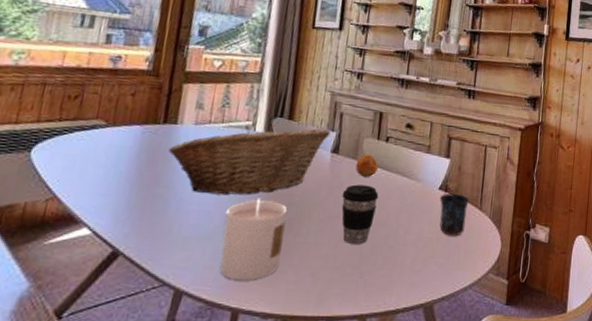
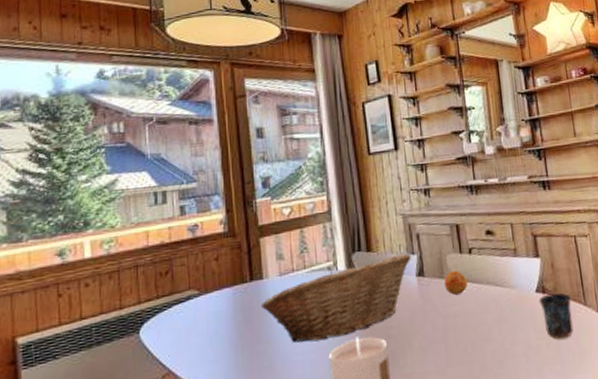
coffee cup: present [341,184,379,244] -> none [437,302,476,367]

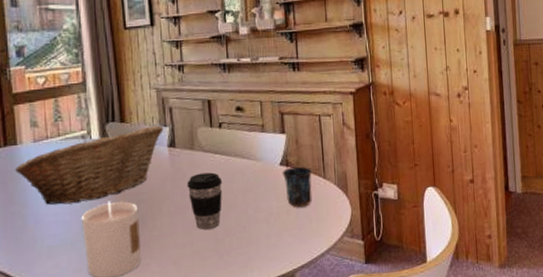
coffee cup: none [437,302,476,367] -> present [187,172,223,230]
fruit: present [444,270,469,295] -> none [194,142,217,165]

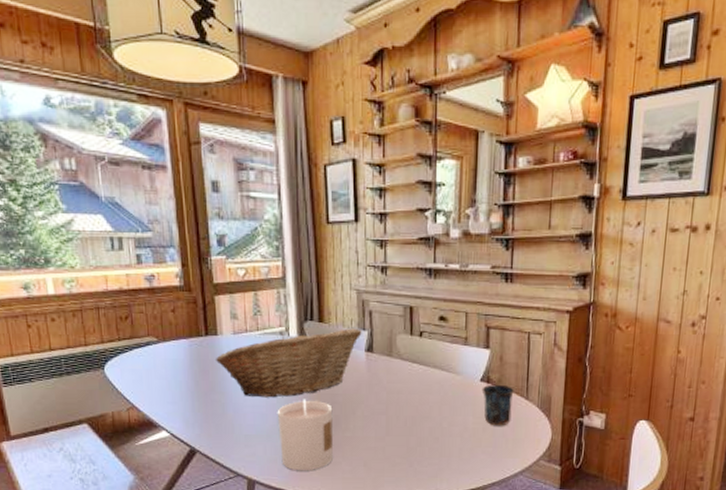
coffee cup: present [187,172,223,230] -> none [382,381,419,437]

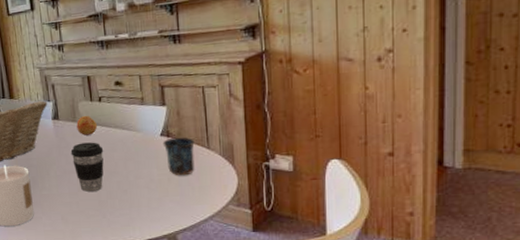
coffee cup: none [382,381,419,437] -> present [70,142,104,192]
fruit: none [392,350,416,373] -> present [76,115,98,136]

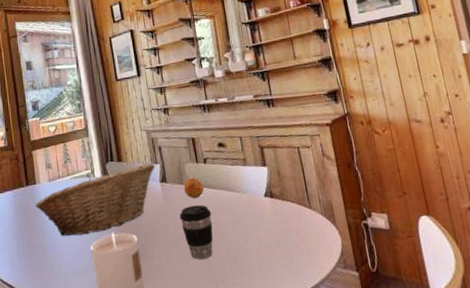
mug: present [162,137,195,176] -> none [267,197,300,238]

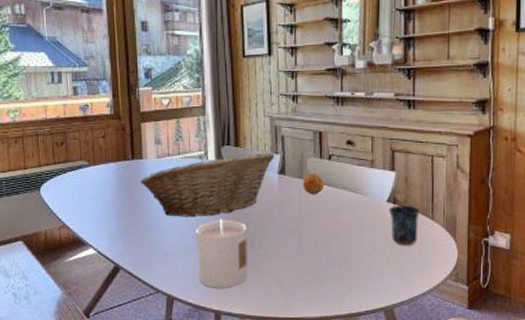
coffee cup: present [179,205,213,260] -> none [294,202,329,255]
mug: none [267,197,300,238] -> present [388,205,420,246]

